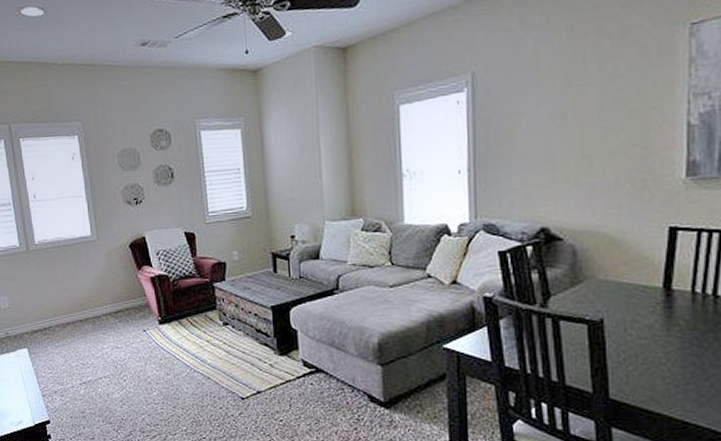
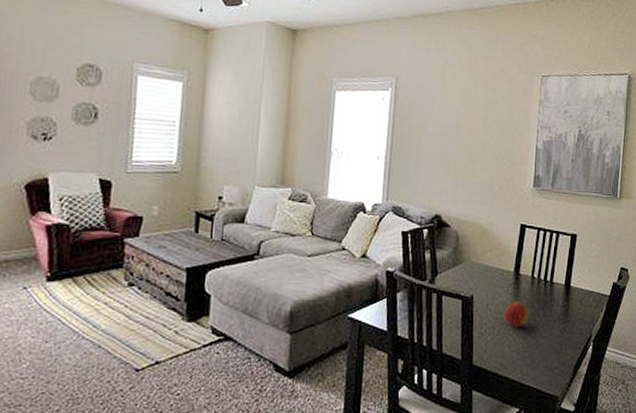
fruit: none [652,324,691,354] -> present [505,302,529,326]

